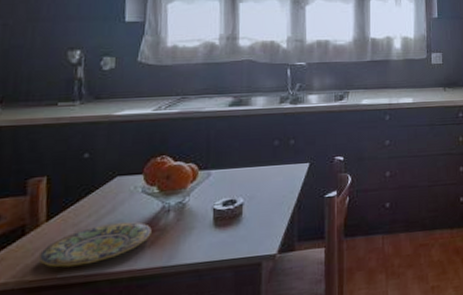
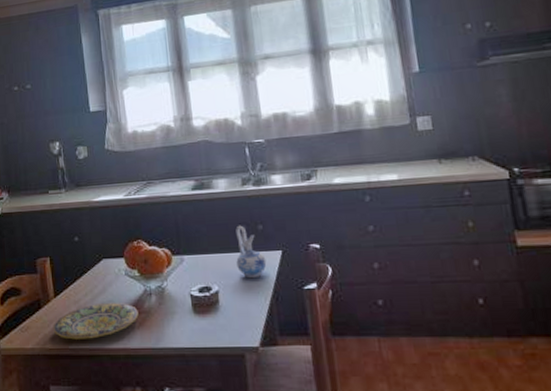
ceramic pitcher: none [265,140,294,189] -> present [236,225,267,278]

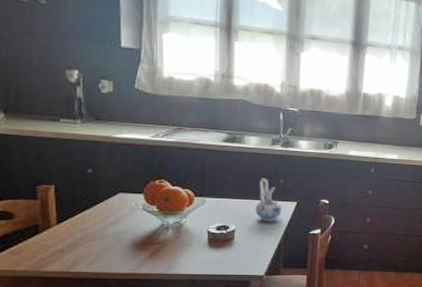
plate: present [53,302,140,340] -> none [52,232,154,264]

